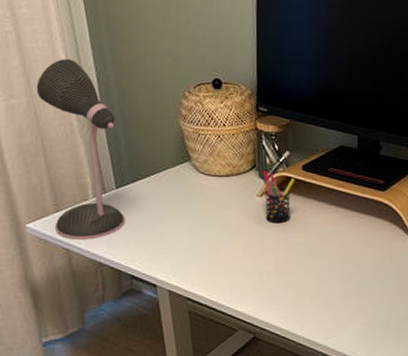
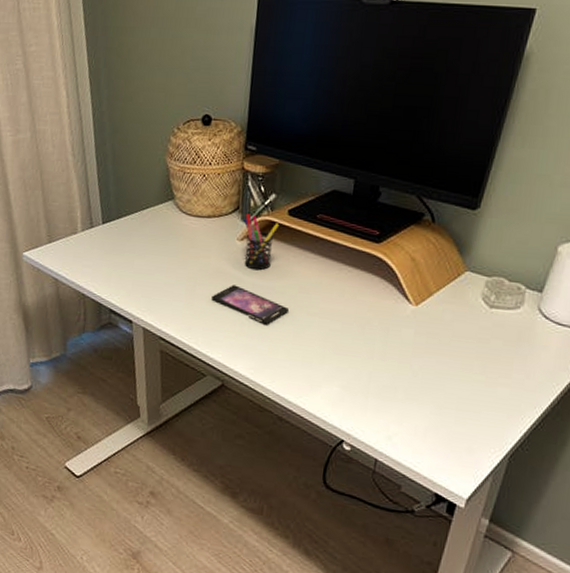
desk lamp: present [36,58,126,241] -> none [39,94,109,272]
smartphone: none [236,239,312,275] -> present [211,284,290,325]

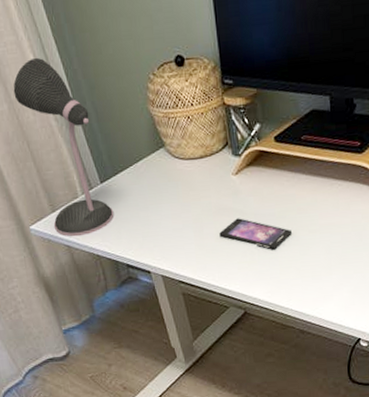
desk lamp: none [39,94,109,272] -> present [13,57,114,237]
pen holder: present [243,213,280,271] -> none [234,147,269,201]

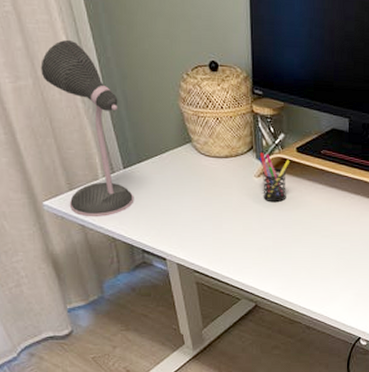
smartphone: present [219,218,293,250] -> none [237,217,307,250]
pen holder: none [234,147,269,201] -> present [258,152,290,203]

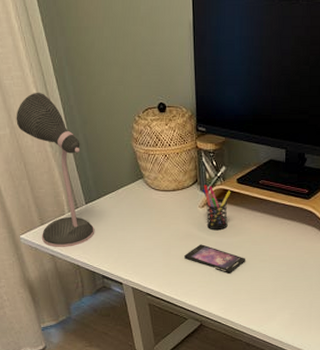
smartphone: none [237,217,307,250] -> present [184,244,246,273]

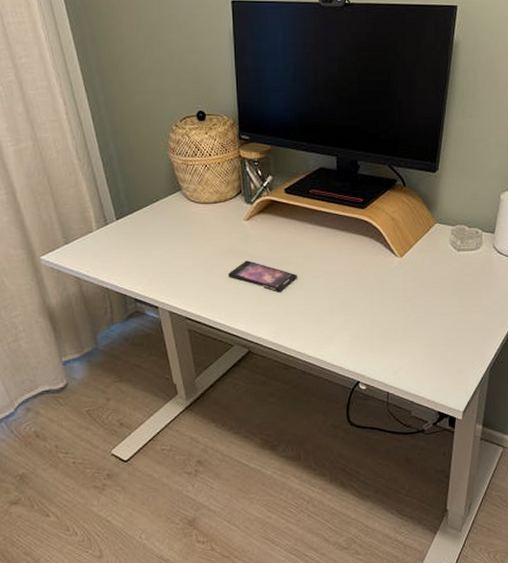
desk lamp: present [16,92,95,248] -> none [40,102,127,269]
pen holder: present [202,185,231,231] -> none [247,196,279,245]

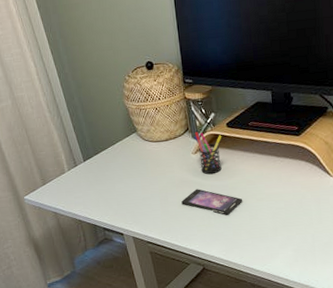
pen holder: none [247,196,279,245] -> present [193,132,222,175]

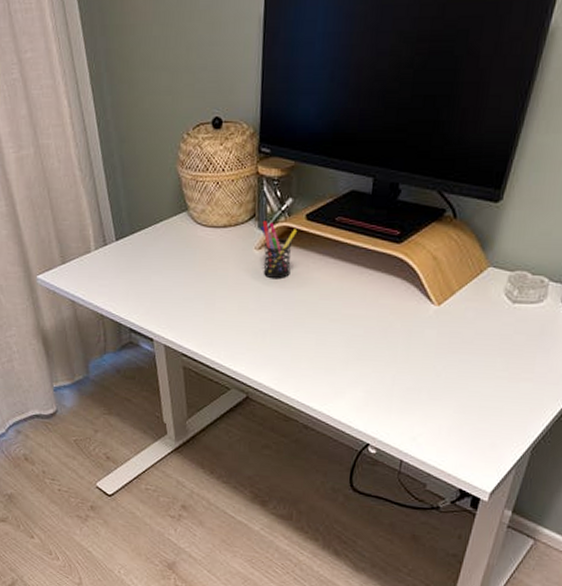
smartphone: present [181,189,243,215] -> none [232,295,311,335]

